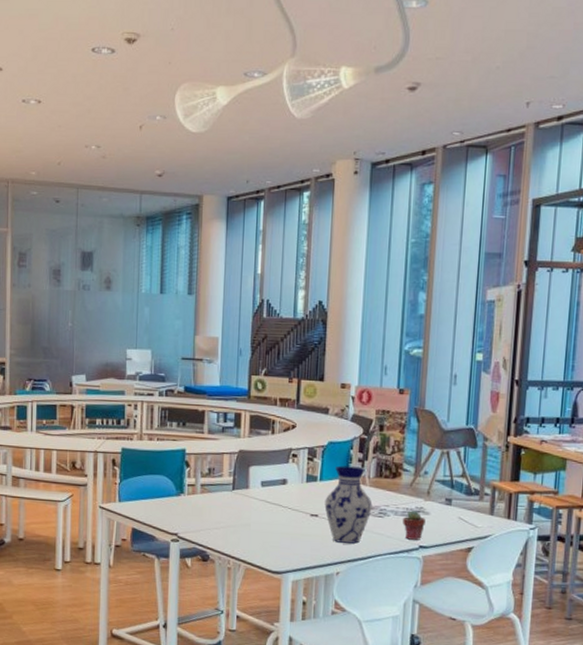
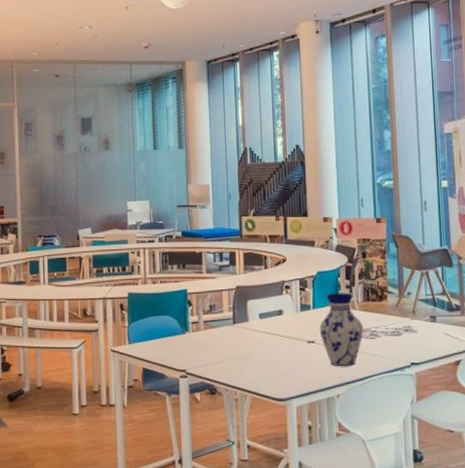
potted succulent: present [403,509,426,540] -> none [393,329,414,358]

